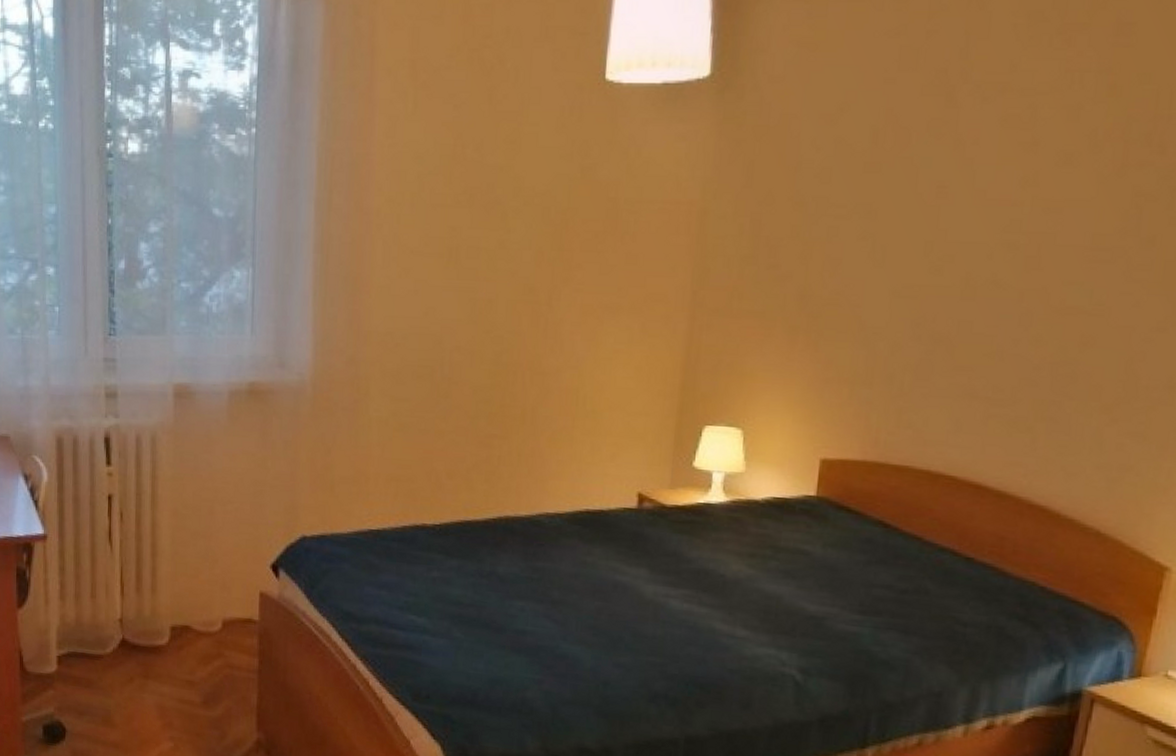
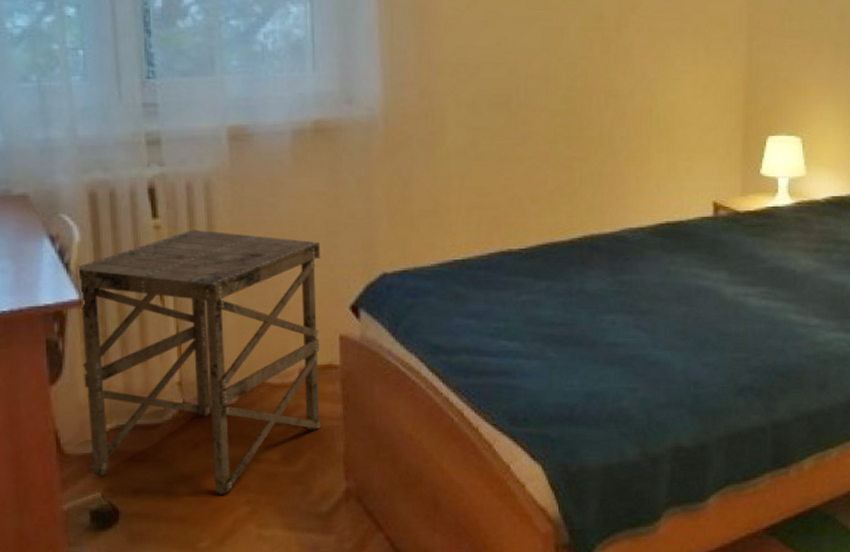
side table: none [43,478,248,728] -> present [76,229,321,494]

